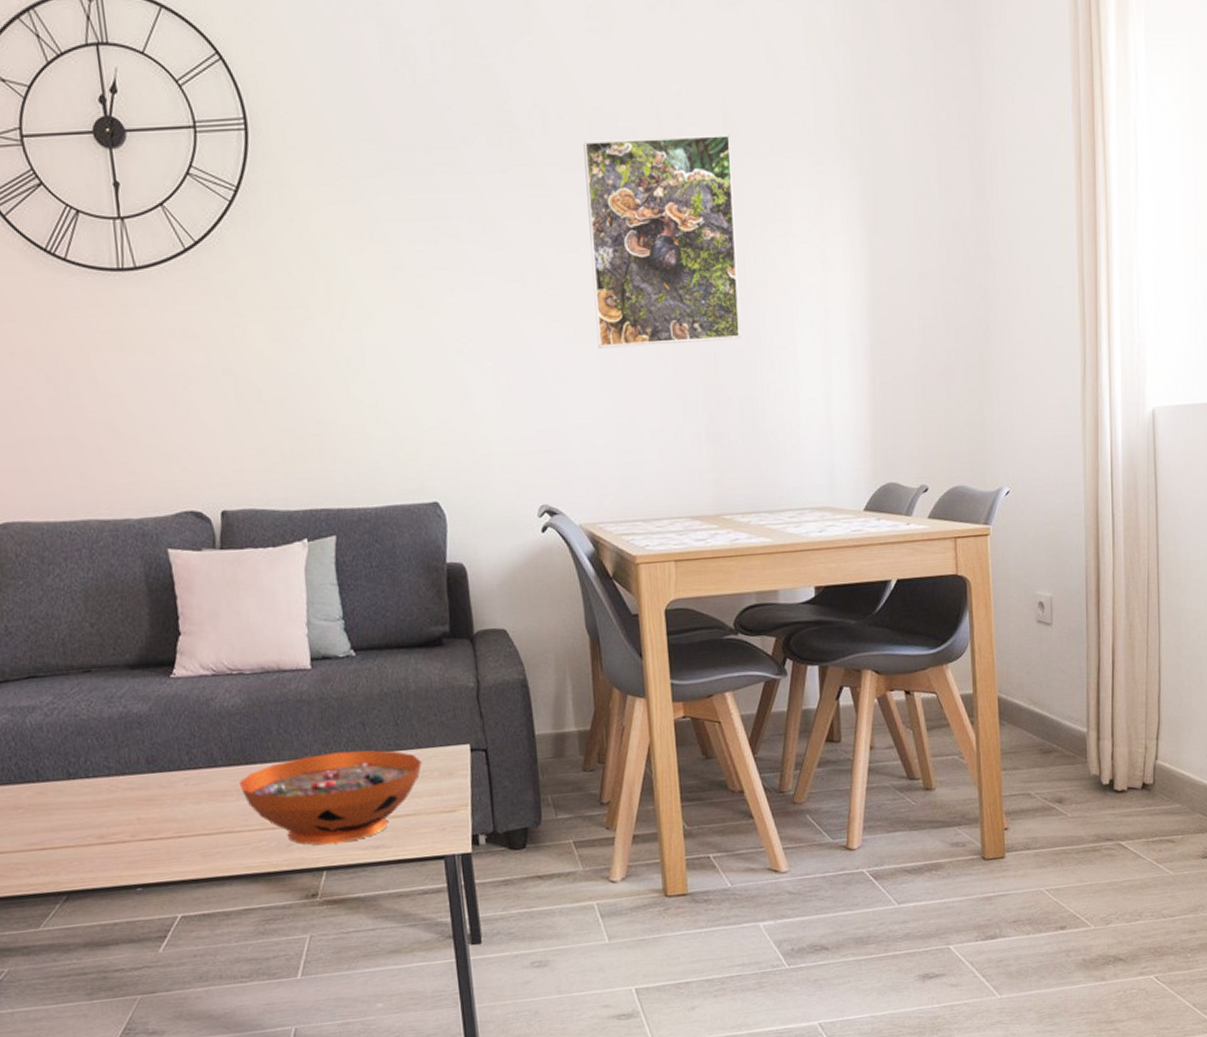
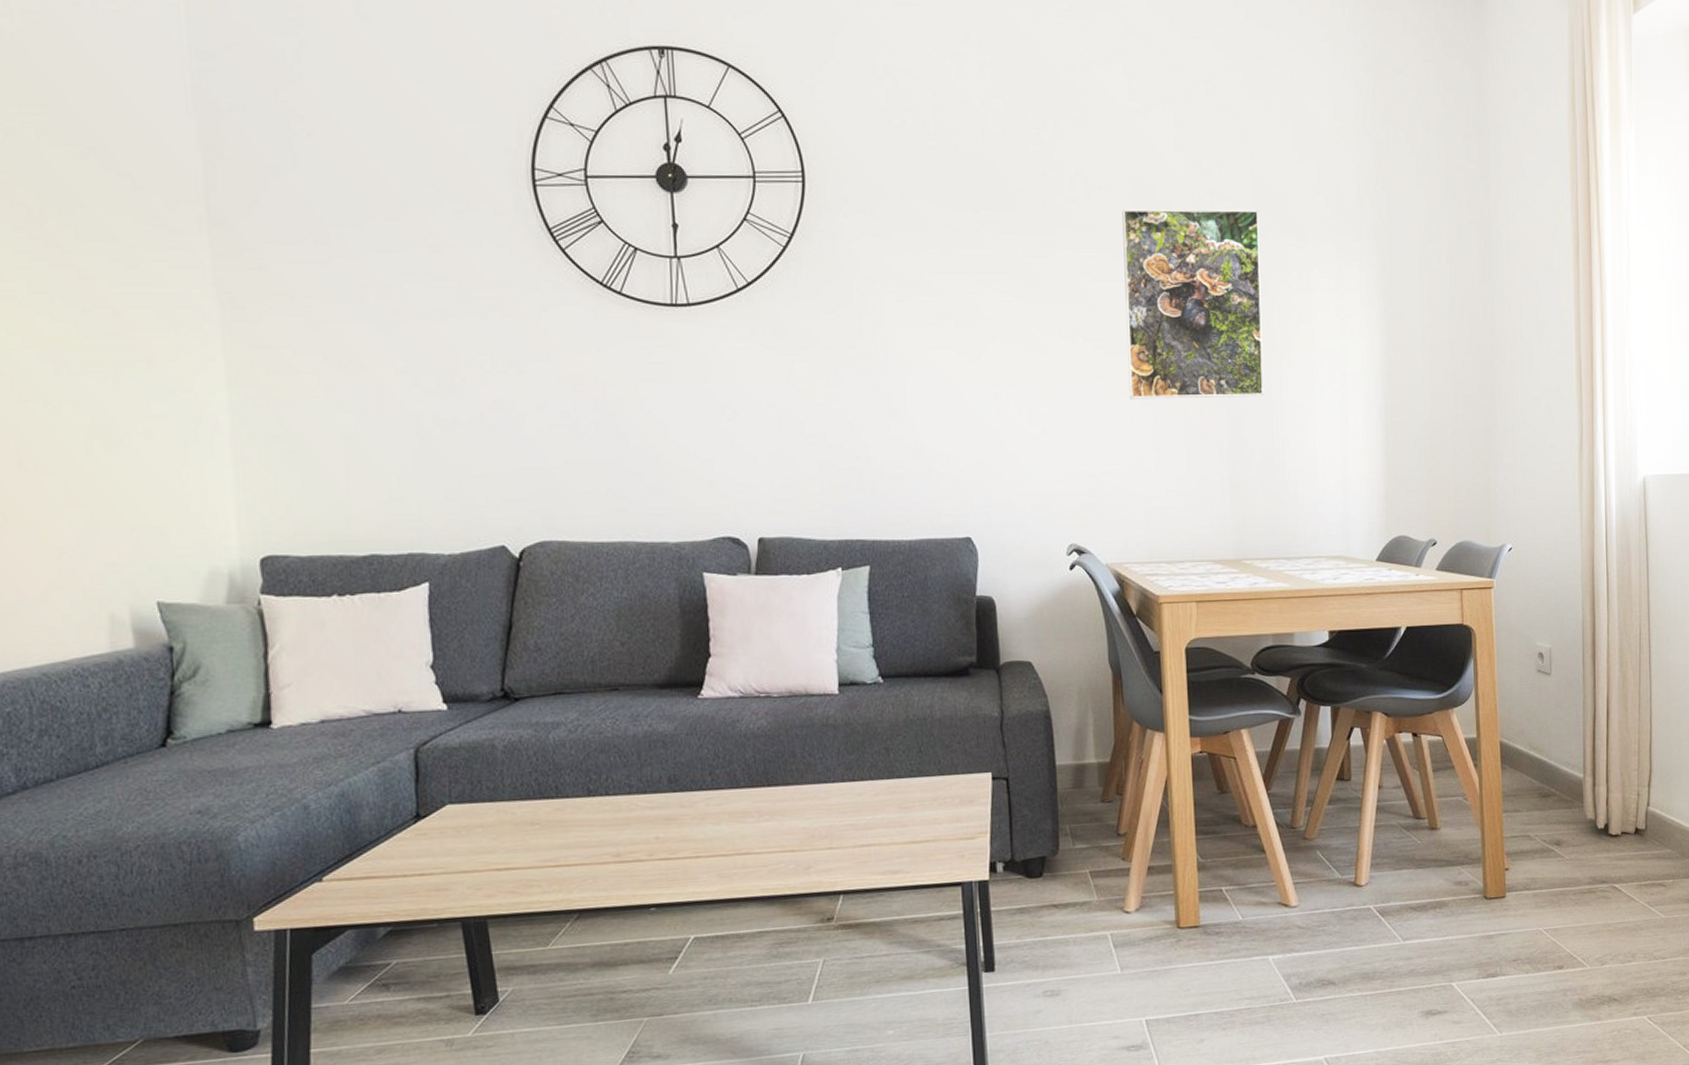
decorative bowl: present [238,750,422,845] -> none [760,775,943,869]

